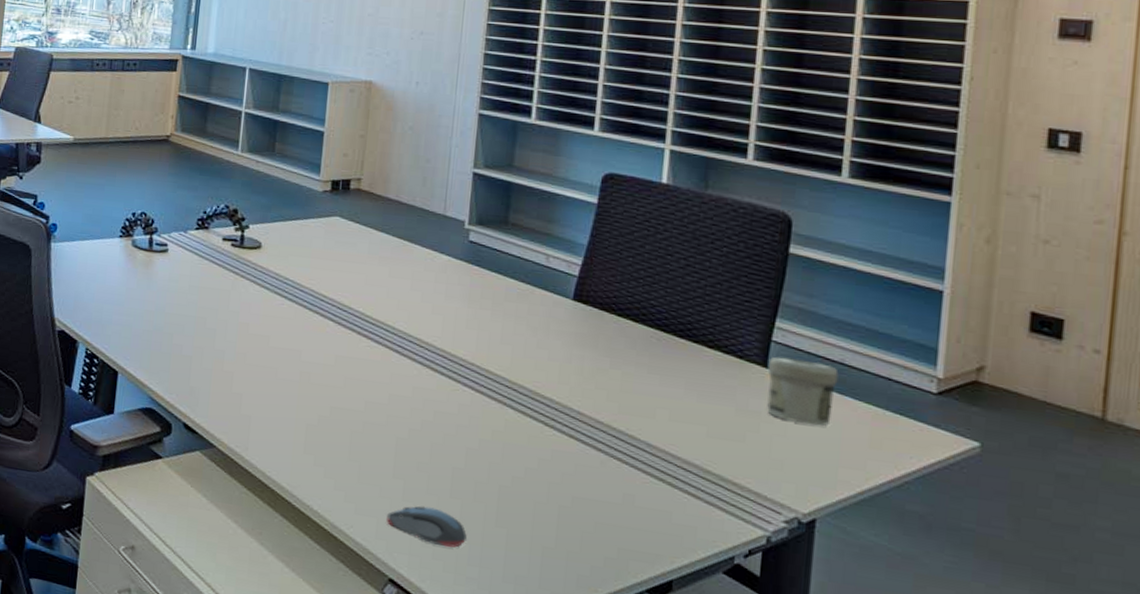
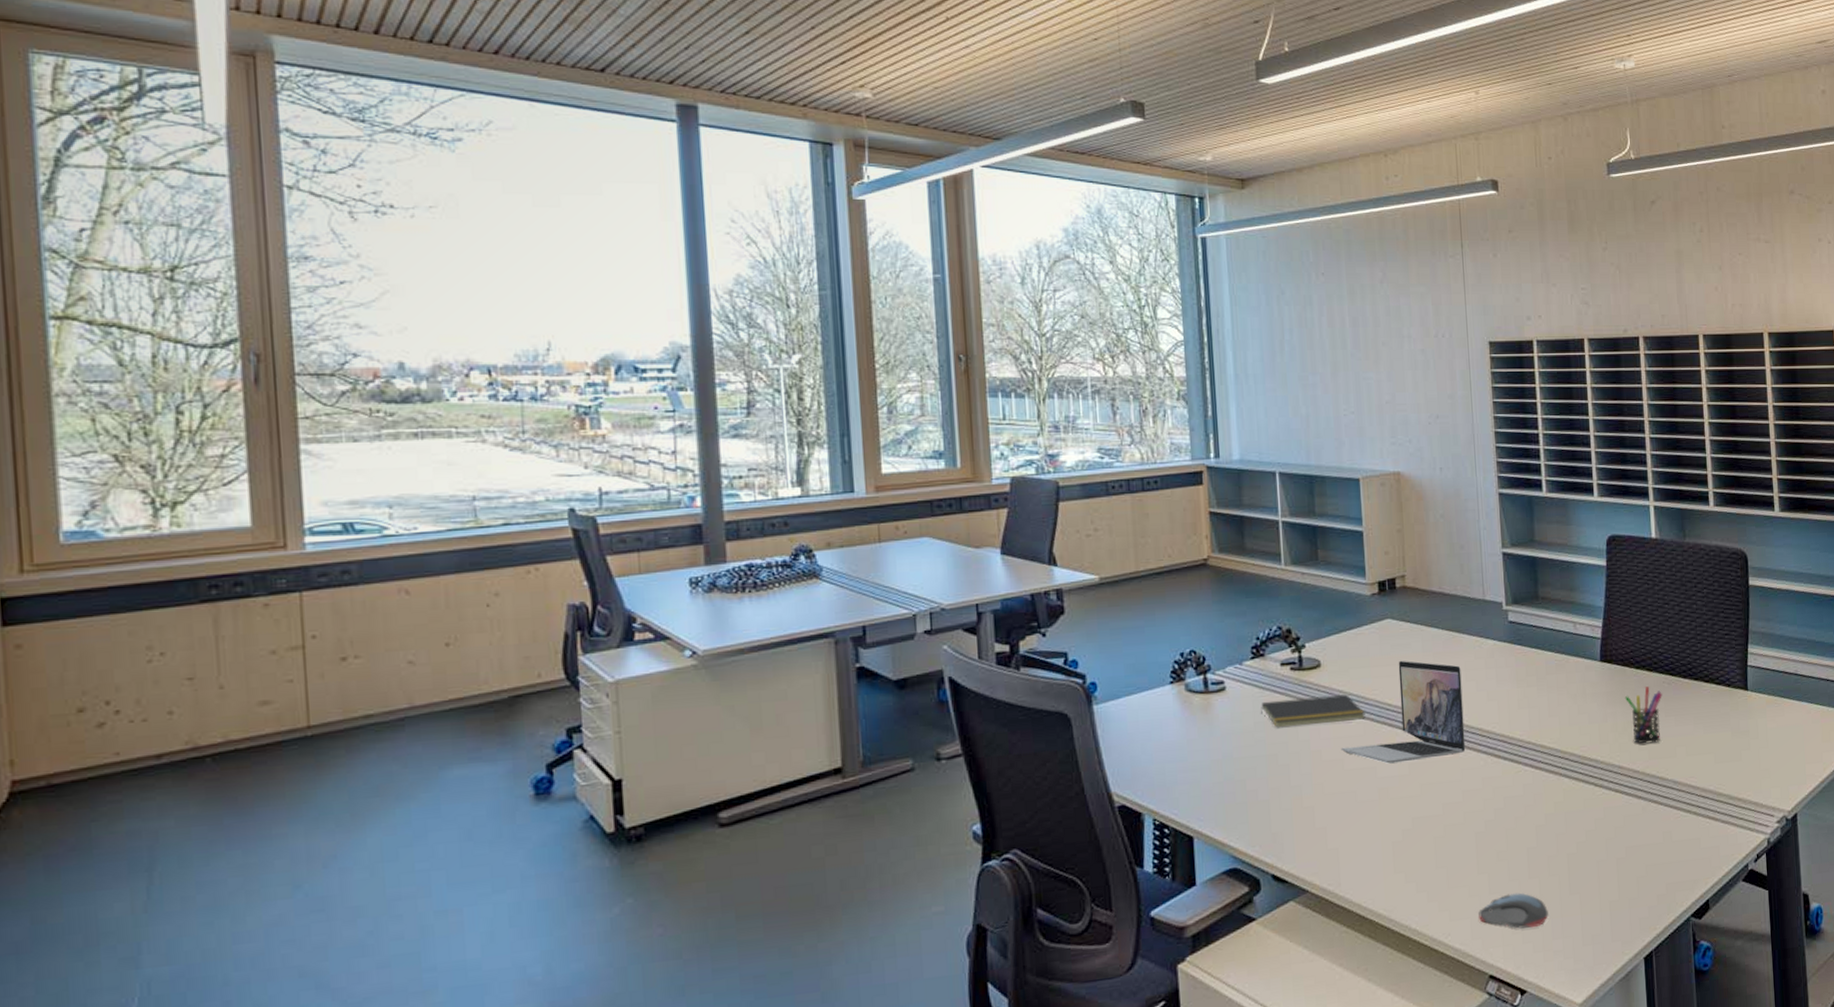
notepad: none [197,269,299,305] -> present [1261,694,1365,728]
laptop: none [269,257,407,358] -> present [1342,660,1466,764]
pen holder: none [597,337,648,399] -> present [1624,686,1662,744]
jar: present [767,356,839,426] -> none [1748,677,1796,734]

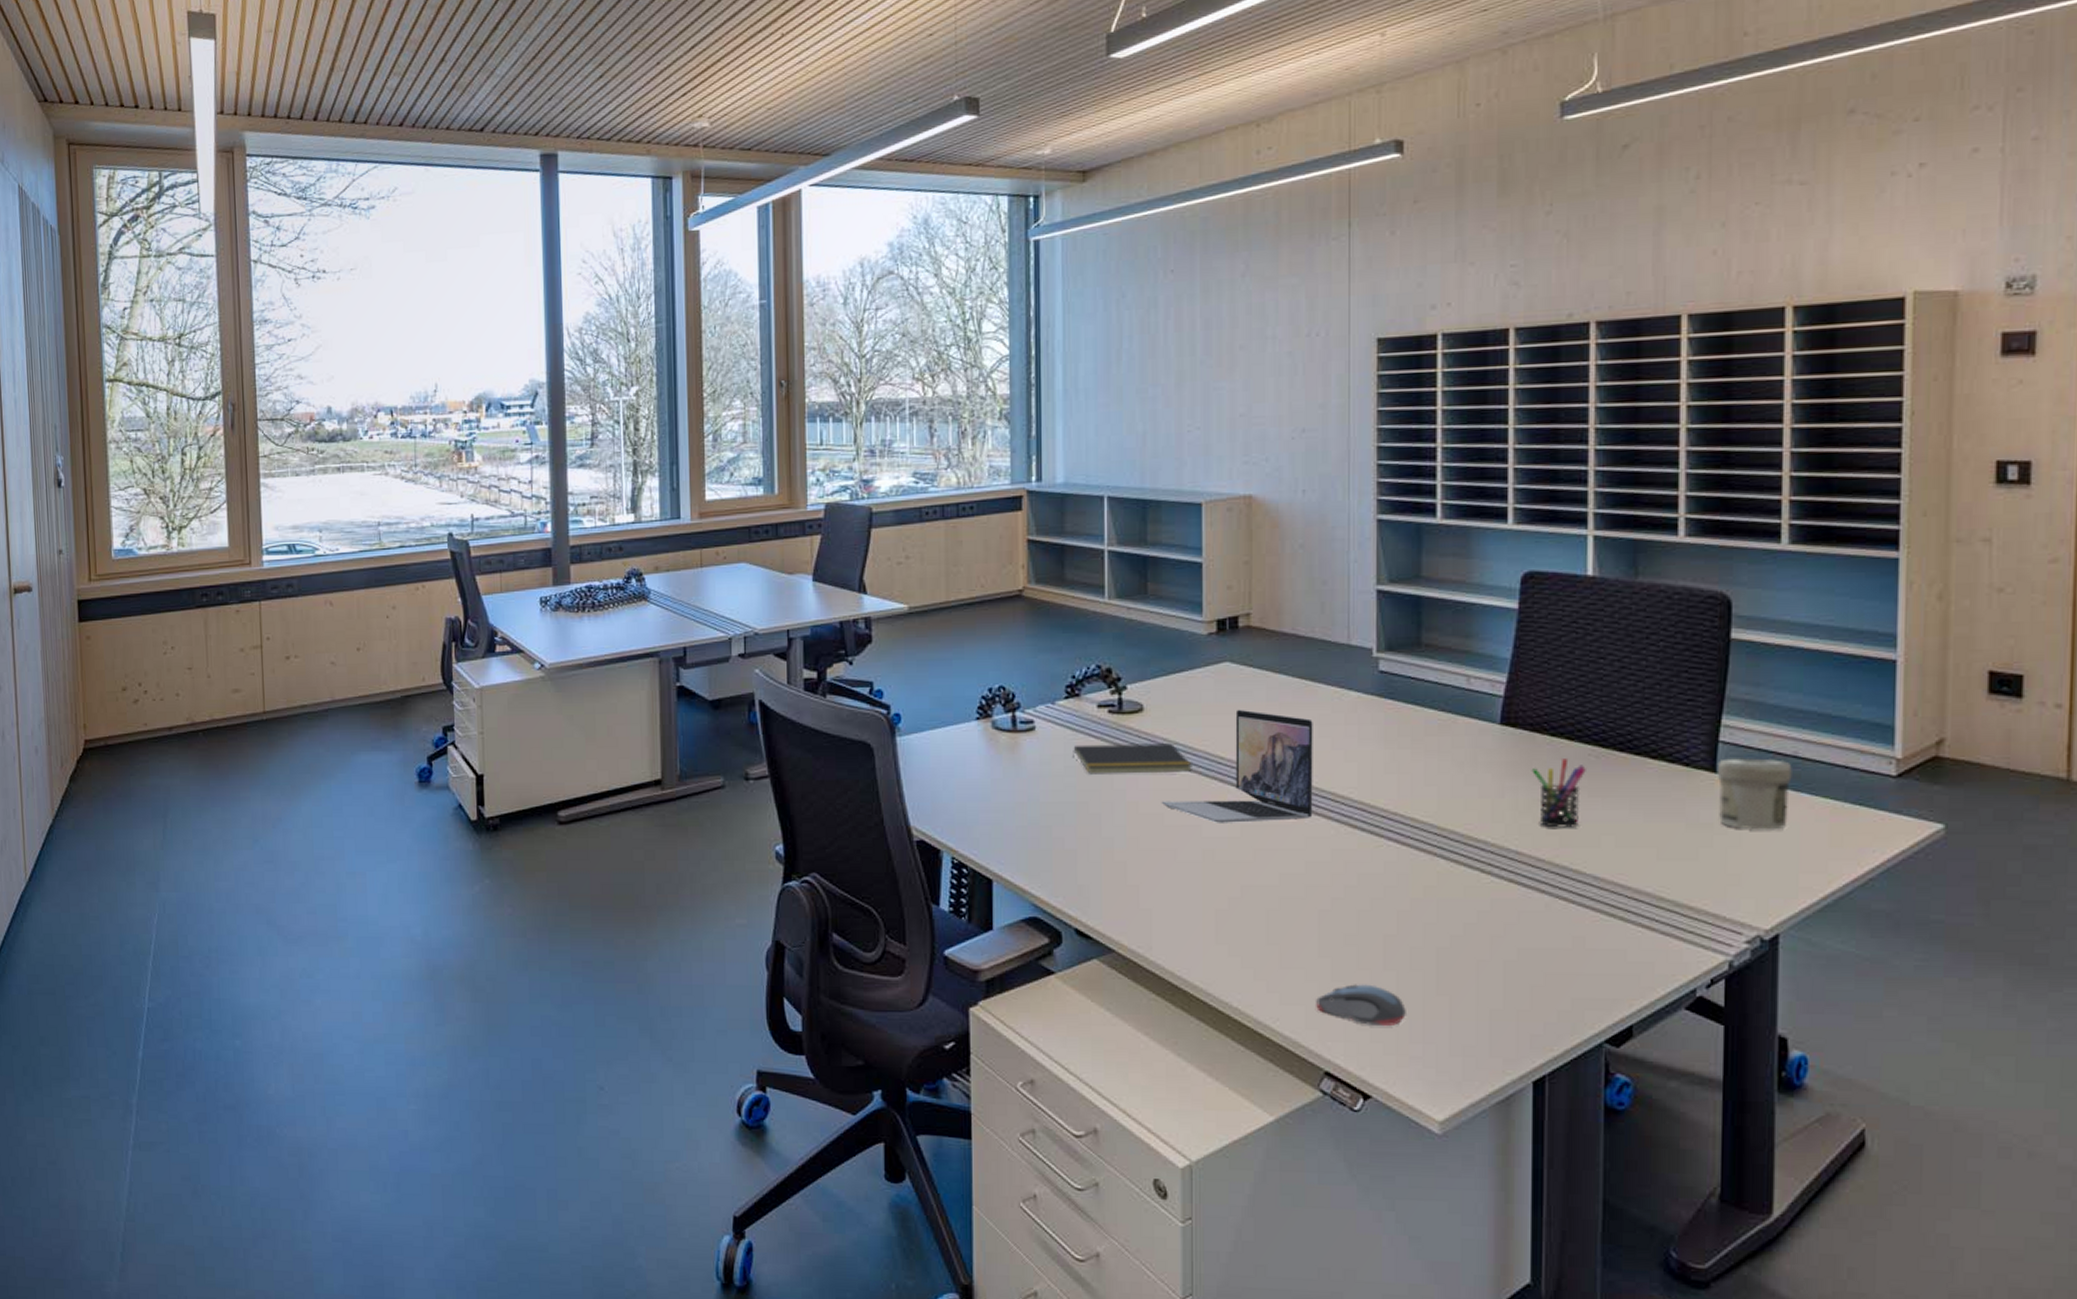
jar: none [1748,677,1796,734] -> present [1716,758,1792,830]

